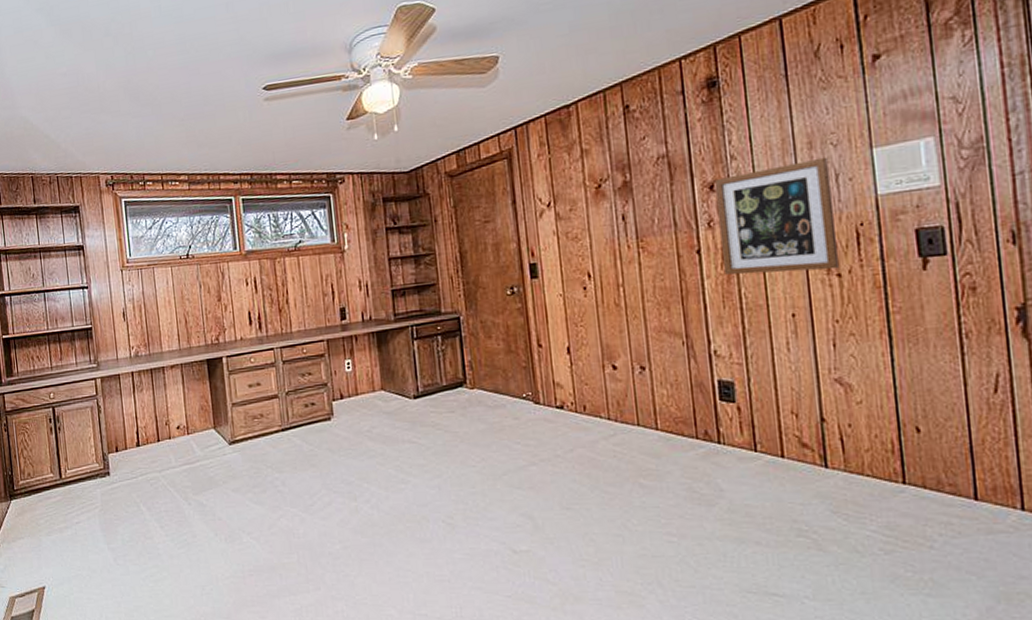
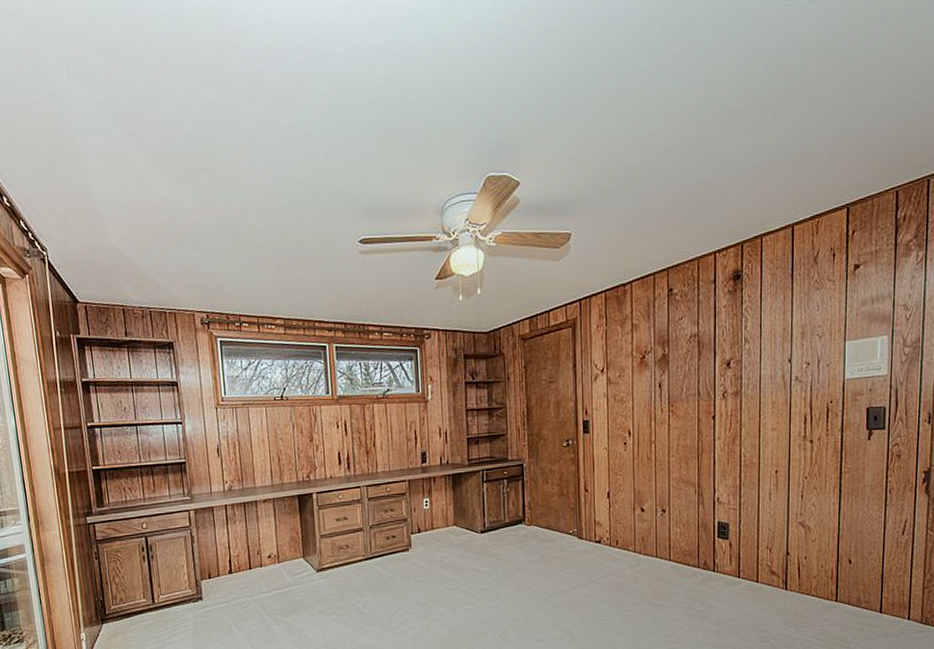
wall art: present [714,157,840,275] -> none [730,345,813,438]

